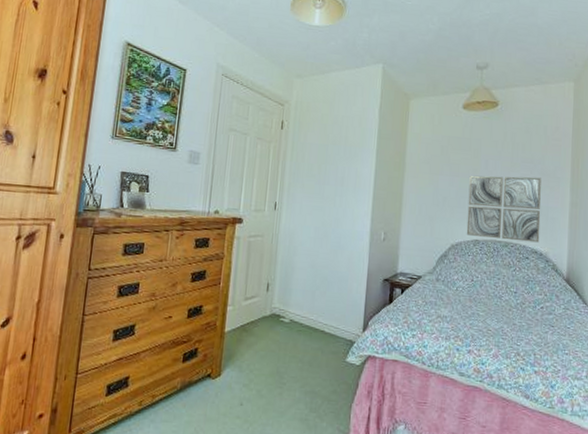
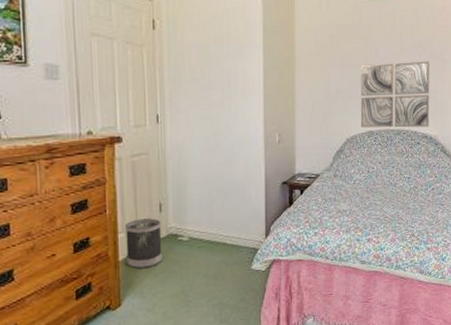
wastebasket: none [231,295,267,344] -> present [125,218,163,269]

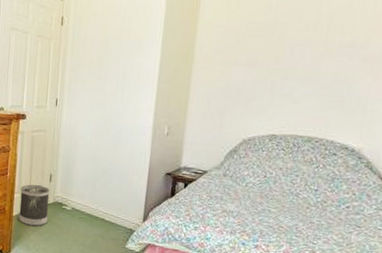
wall art: present [360,61,430,128] -> none [261,63,363,138]

